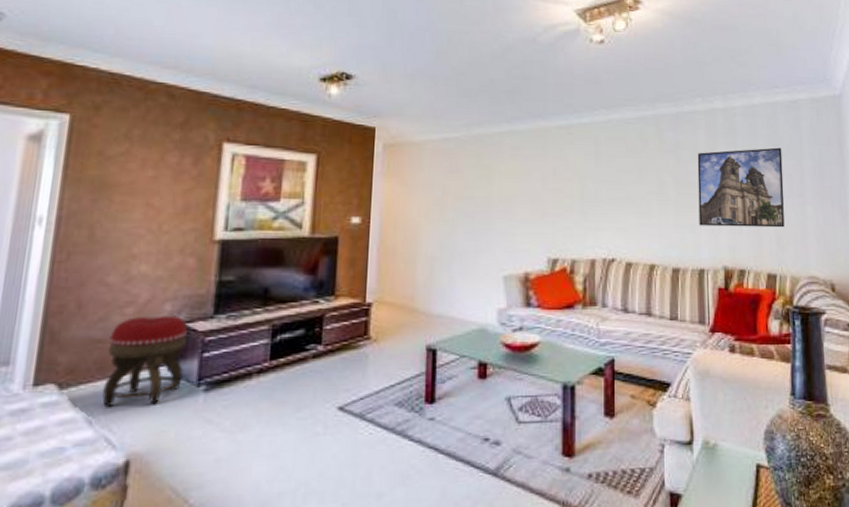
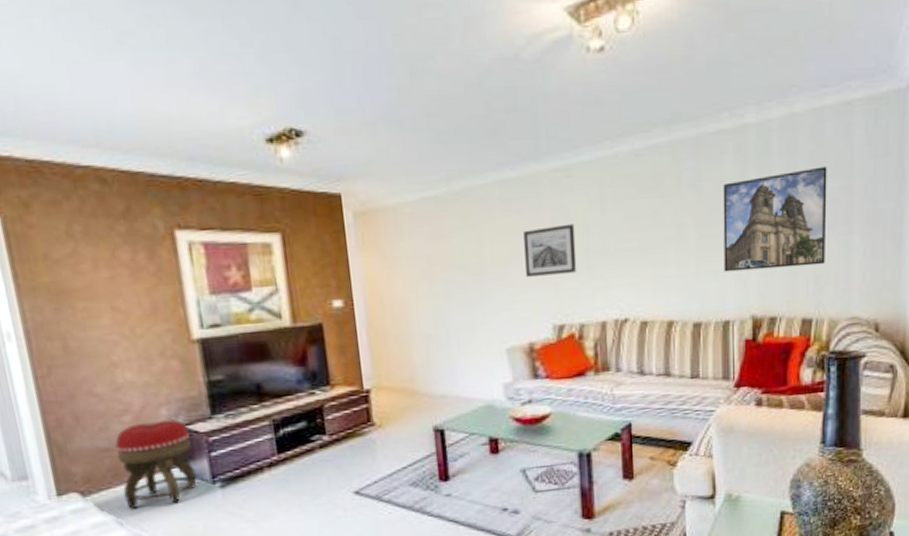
wall art: none [526,172,572,214] -> present [523,223,577,278]

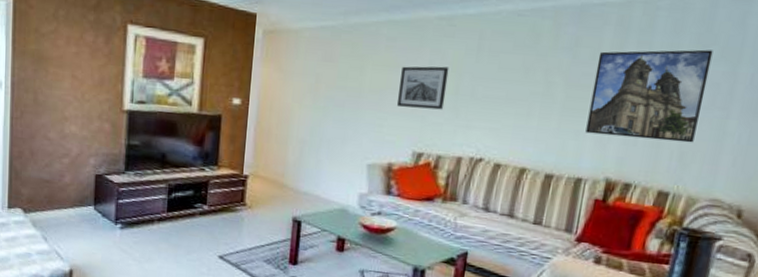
footstool: present [115,419,197,510] -> none [52,166,106,234]

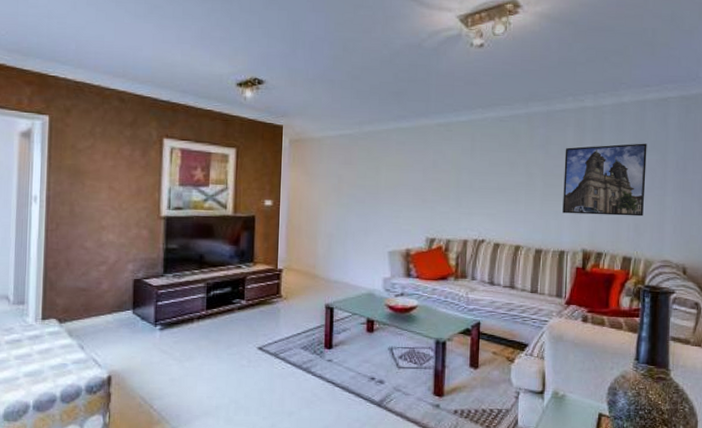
wall art: present [396,66,450,110] -> none [409,164,450,201]

